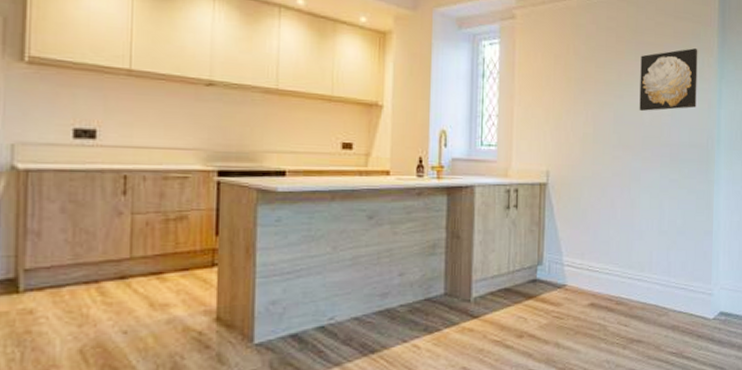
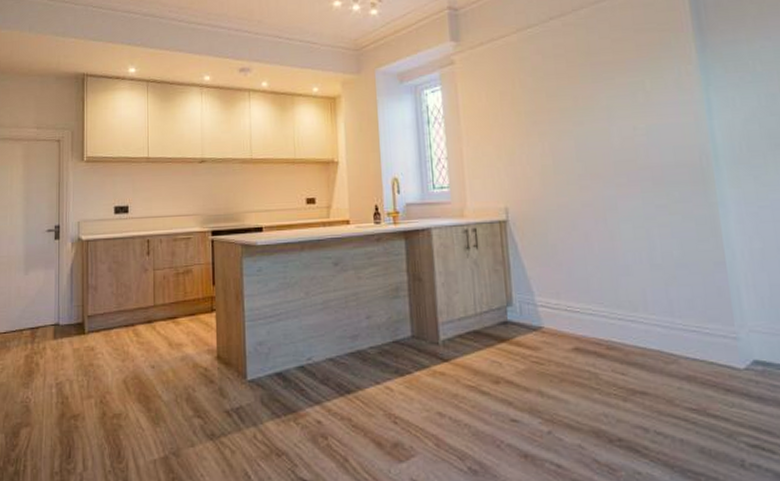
wall art: present [639,48,698,112] -> none [598,58,679,135]

